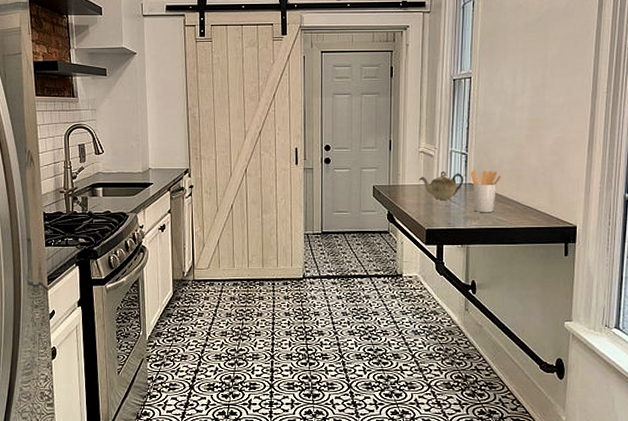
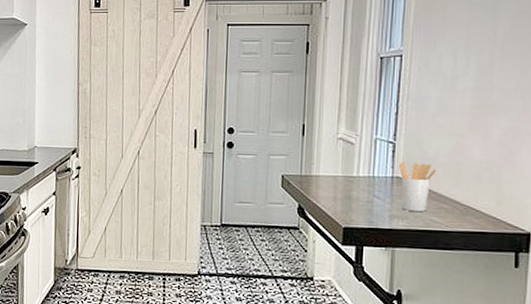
teapot: present [418,171,464,200] -> none [336,162,391,195]

